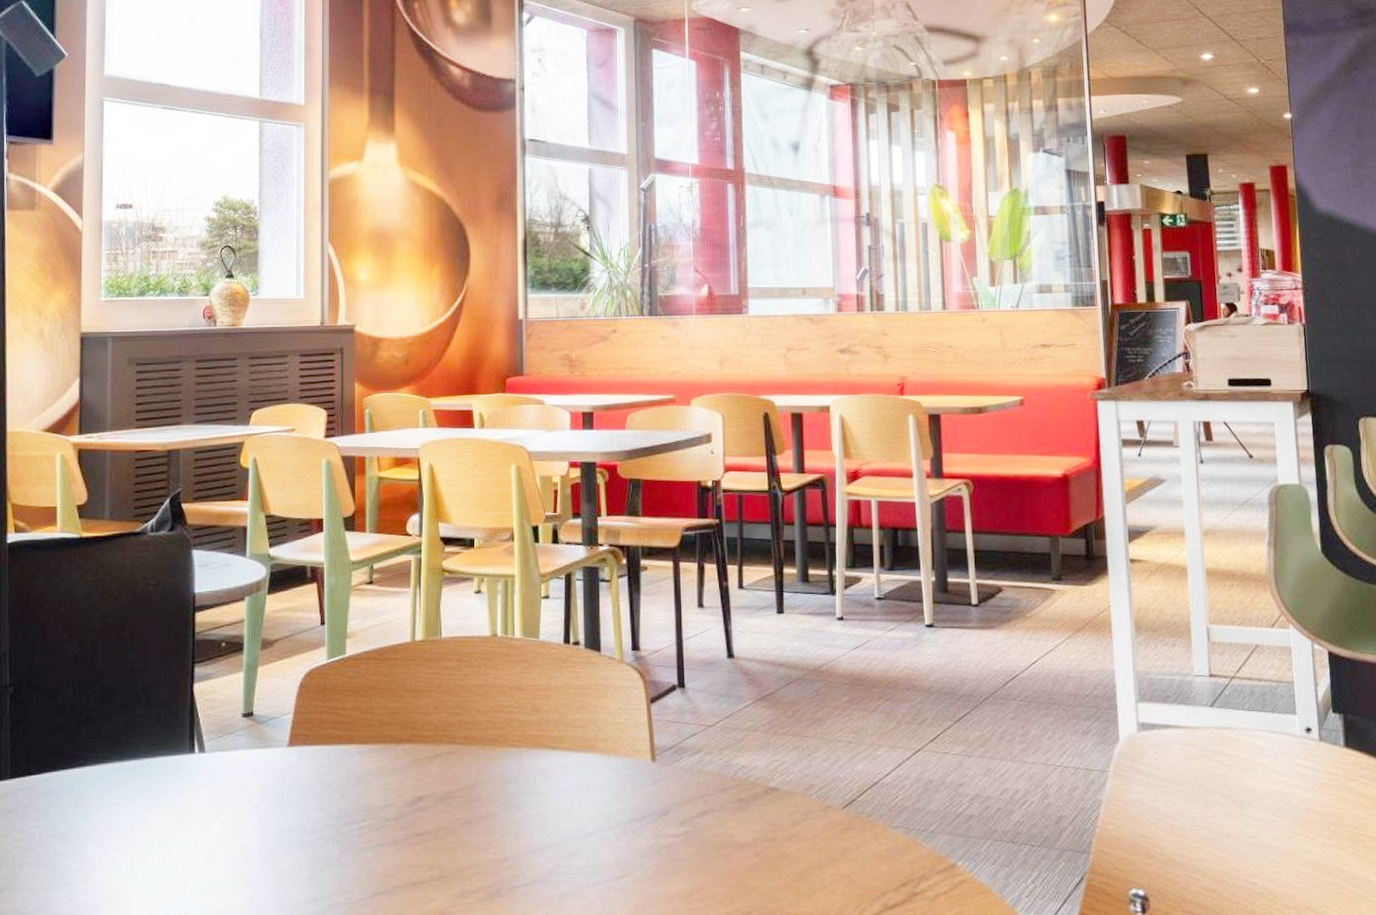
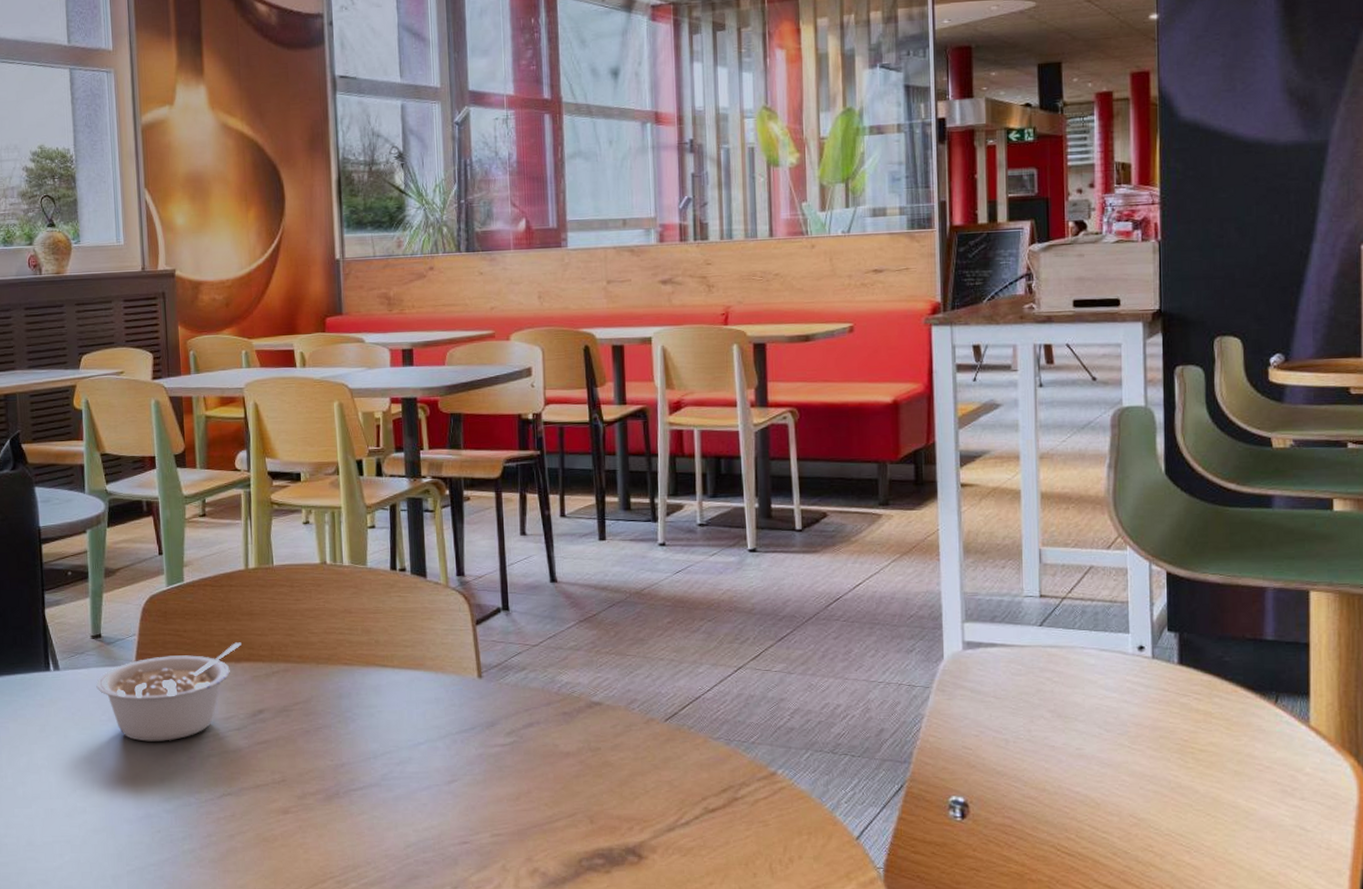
legume: none [244,721,405,833] -> present [96,642,243,742]

